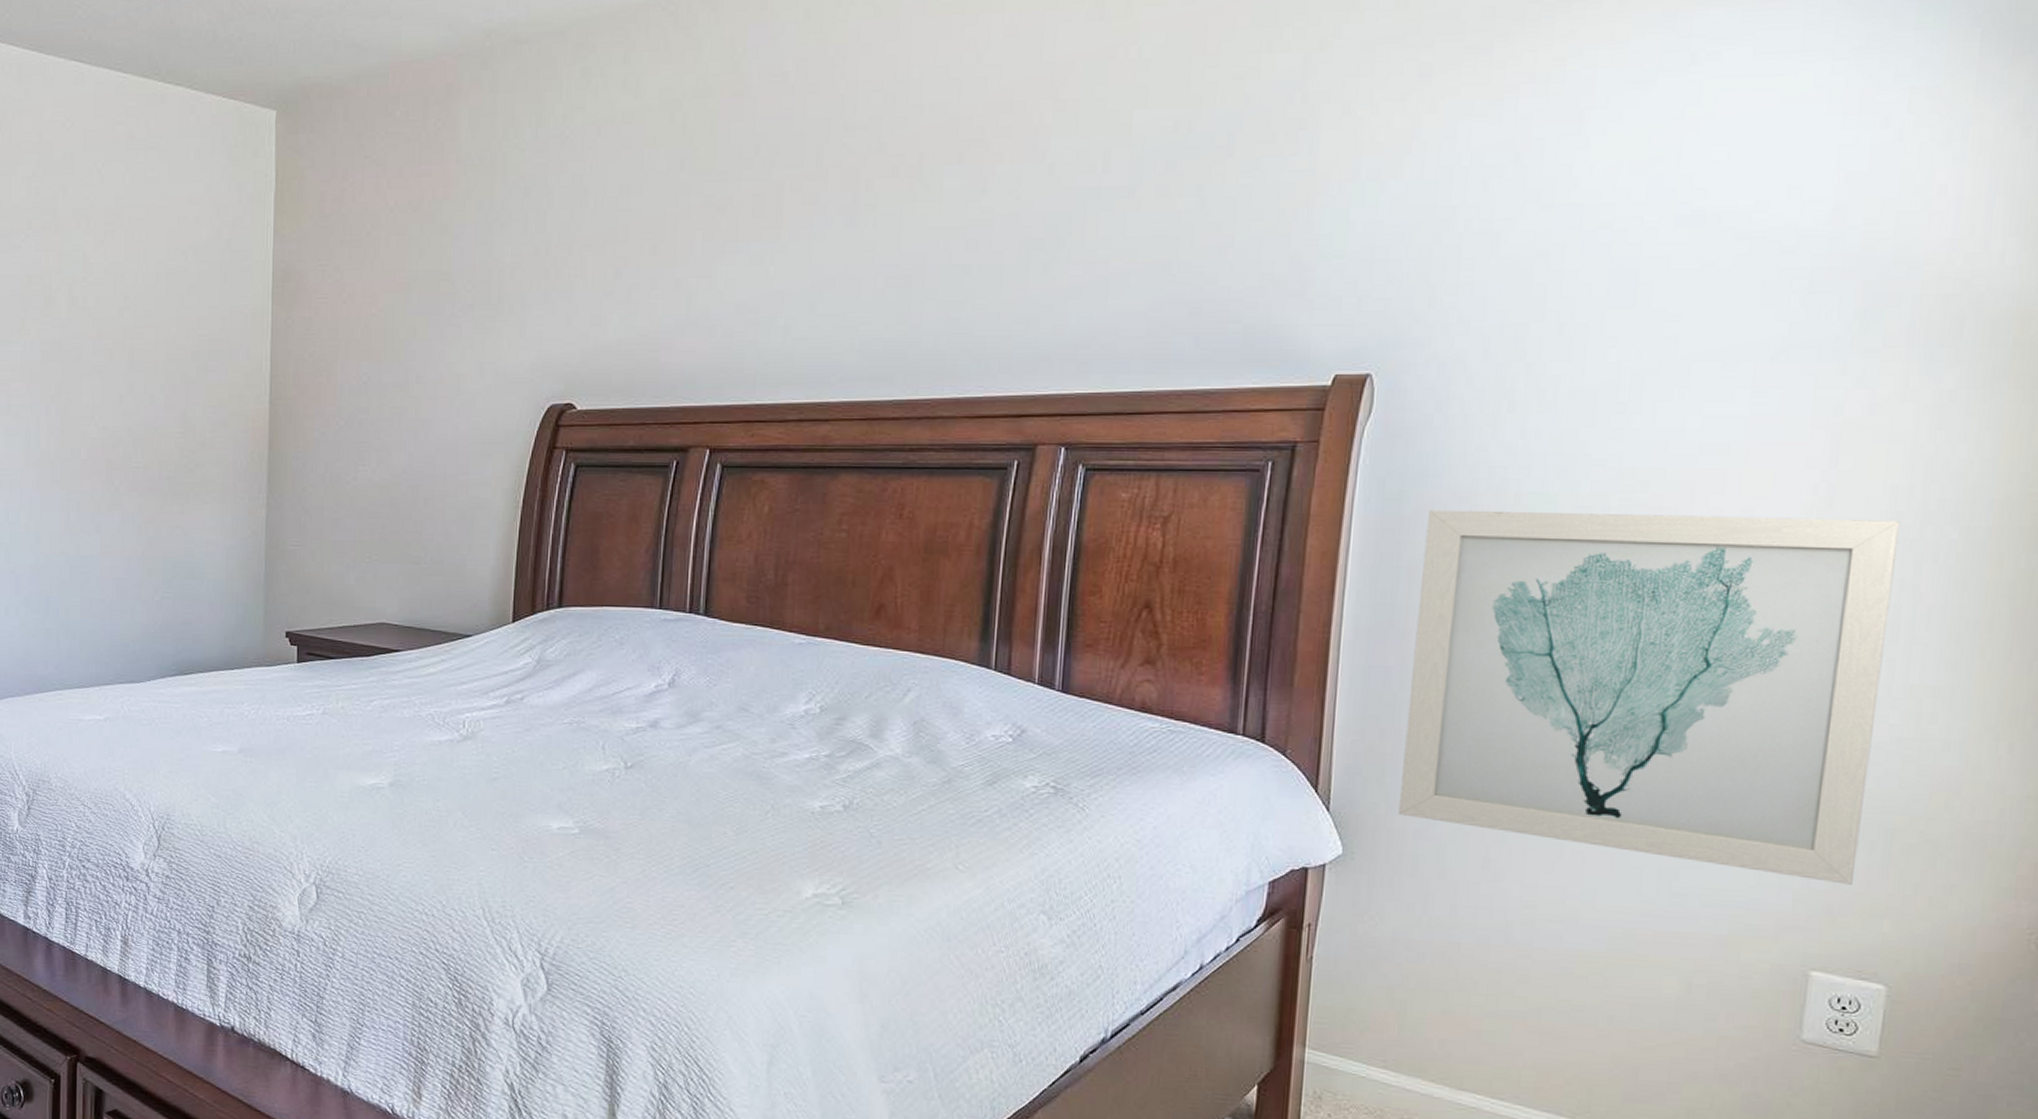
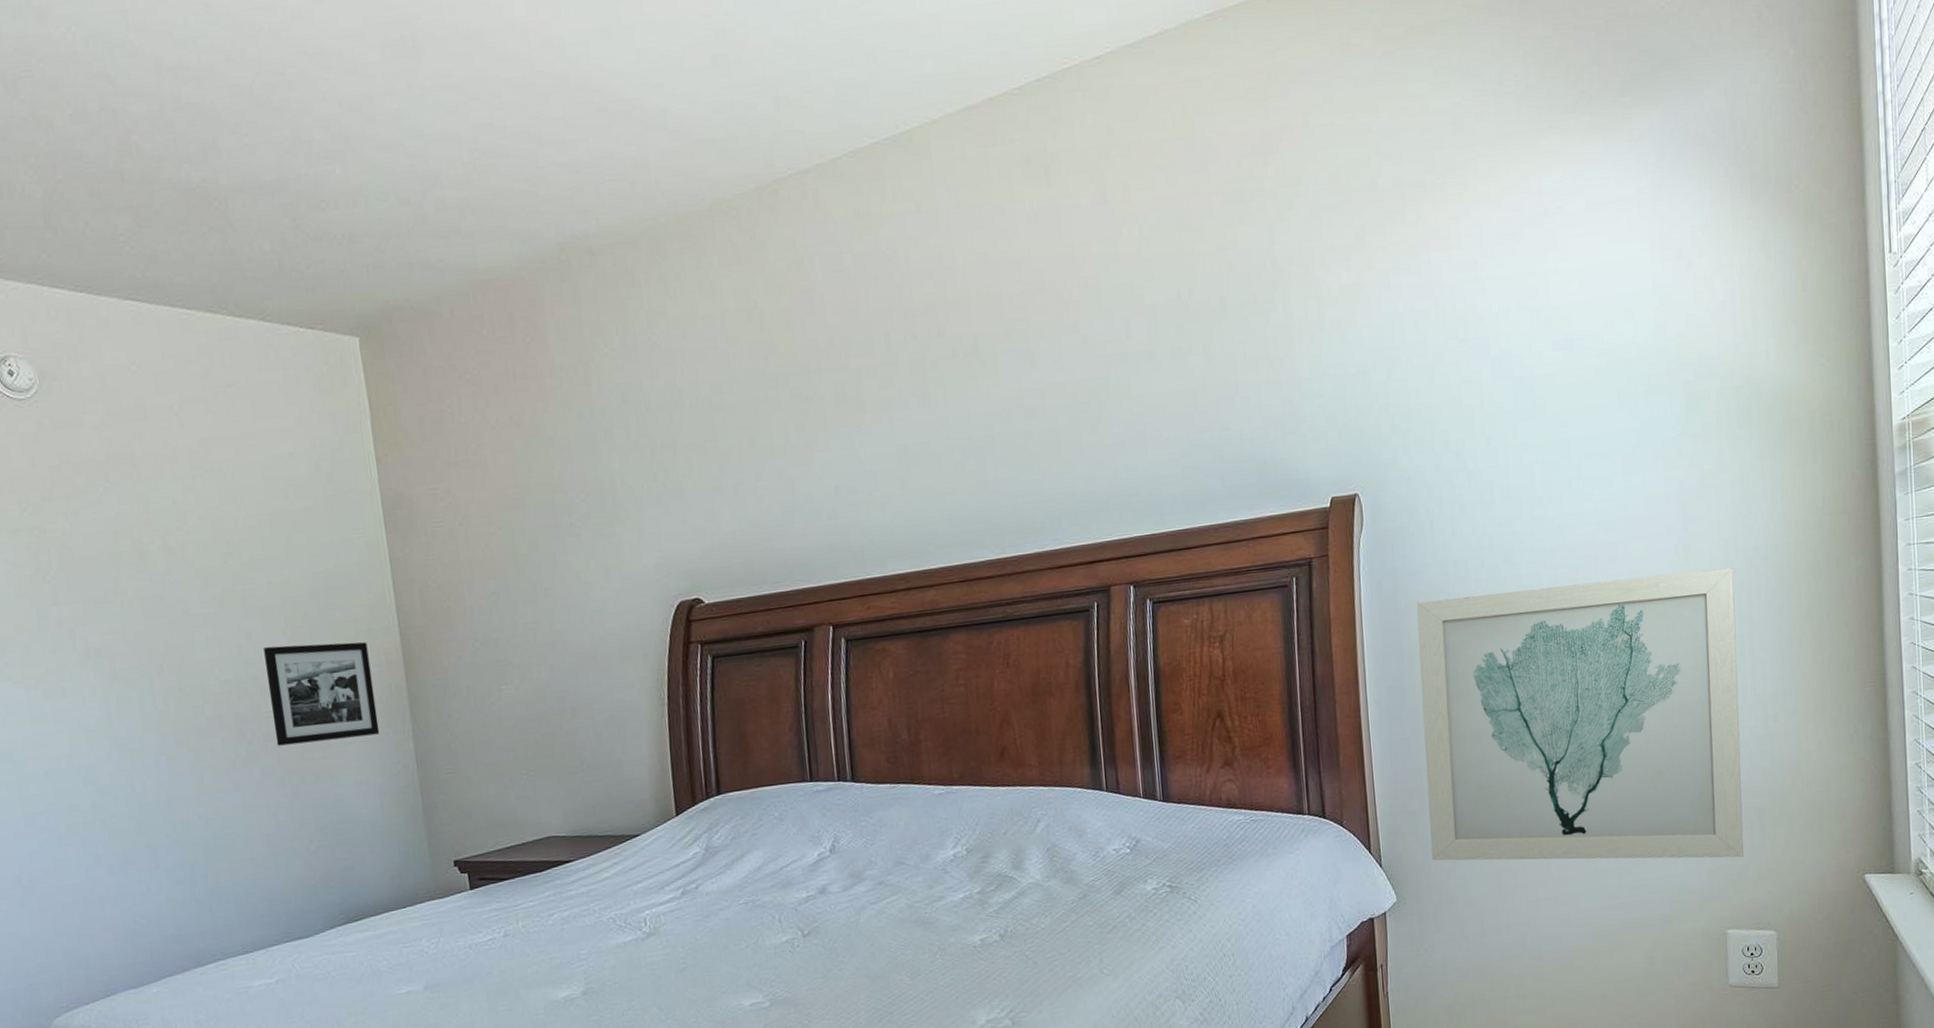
picture frame: none [140,401,238,498] -> present [264,642,380,746]

